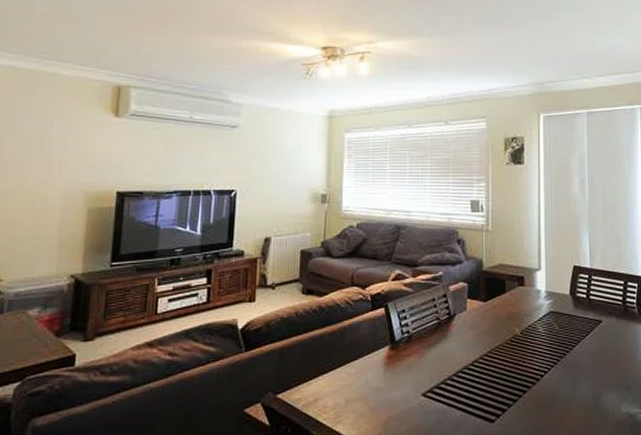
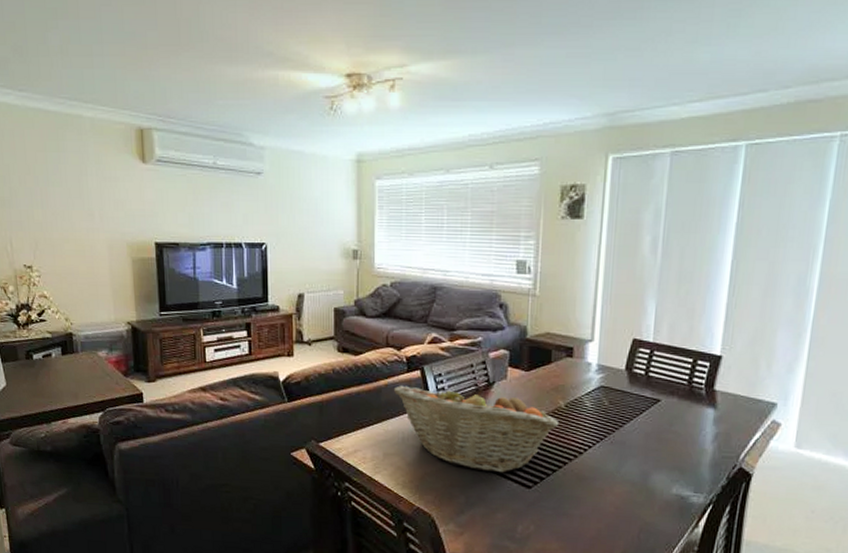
fruit basket: none [358,320,517,409] -> present [394,385,560,473]

